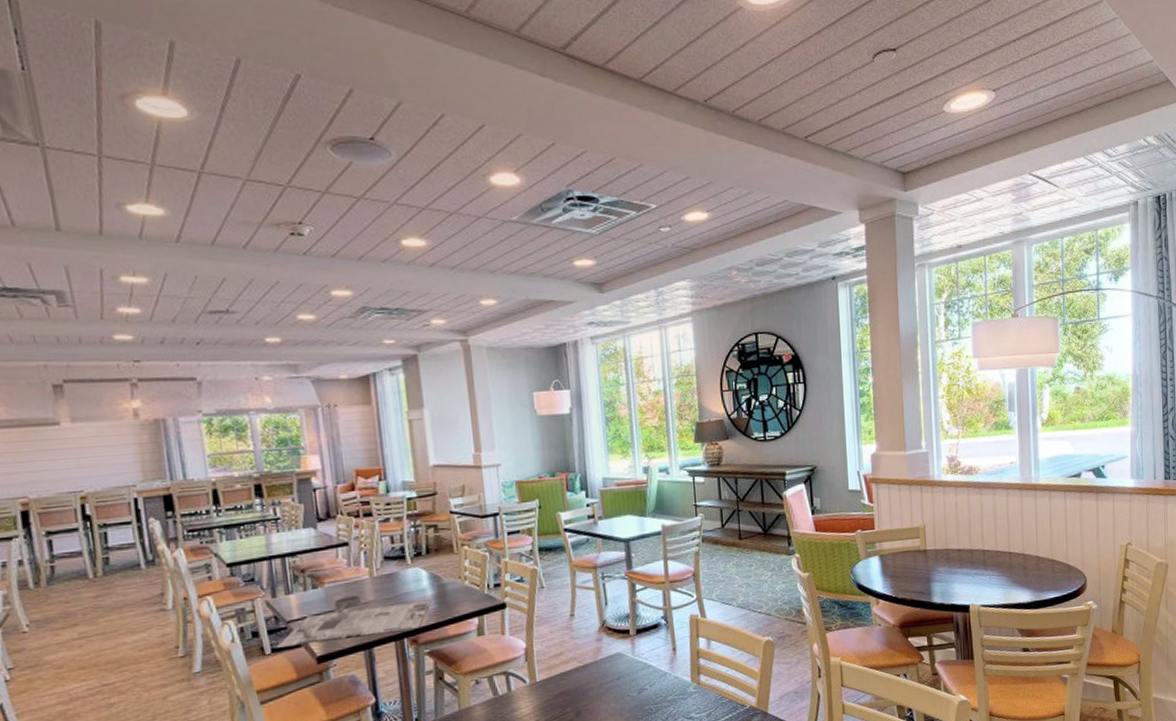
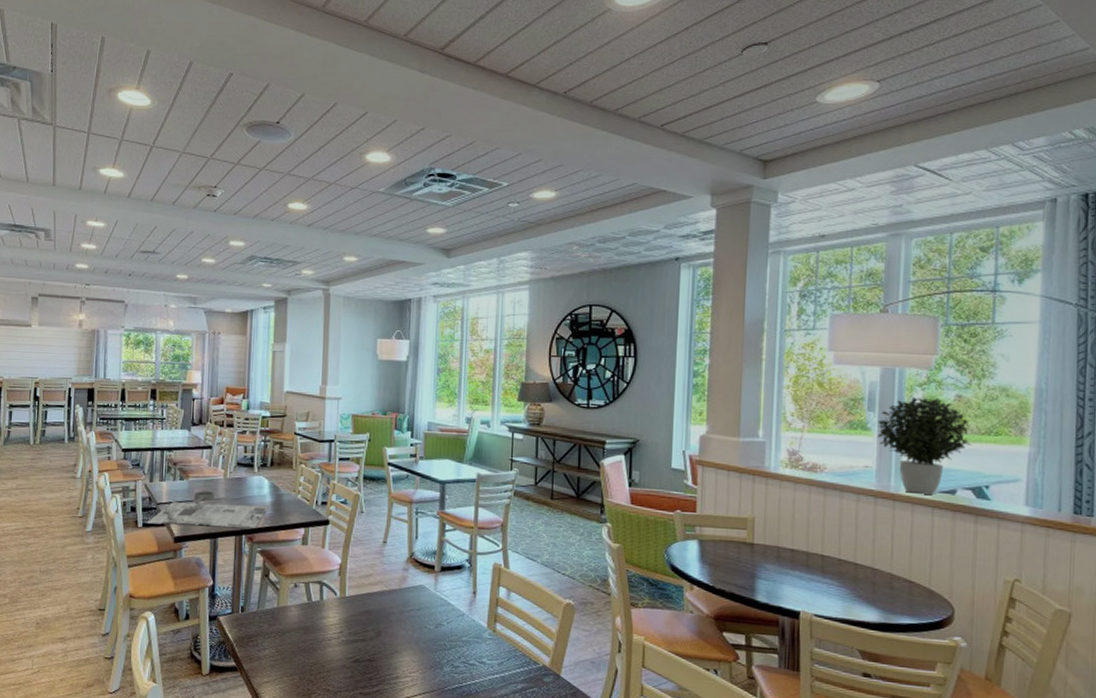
potted plant: none [1017,393,1090,482] -> present [877,396,972,496]

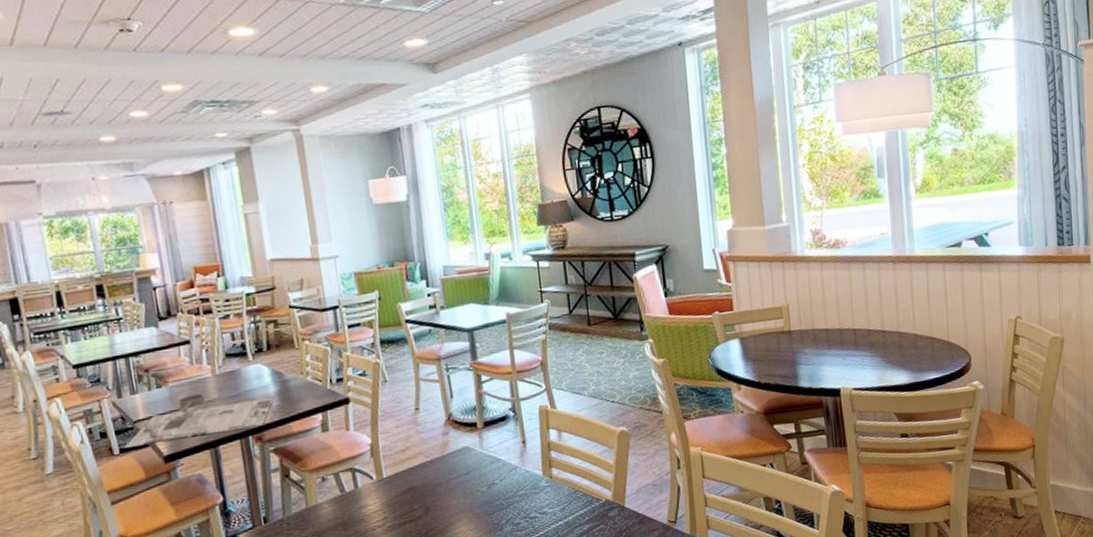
potted plant: present [877,396,972,496] -> none [888,155,970,253]

